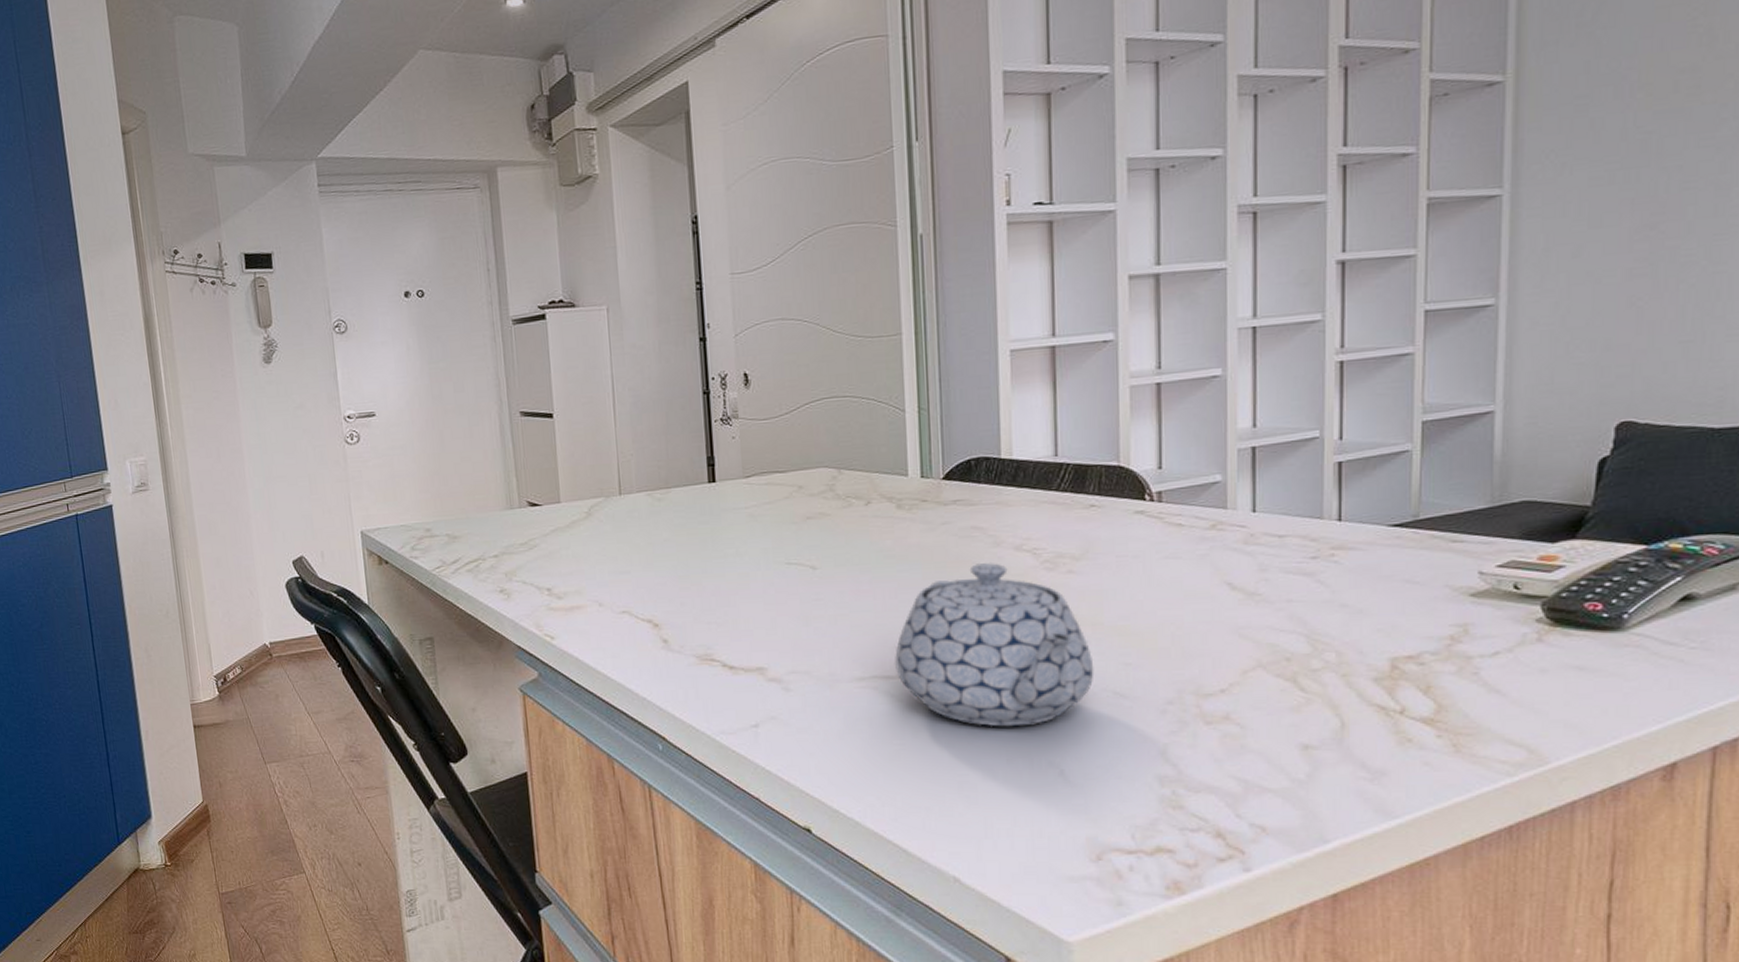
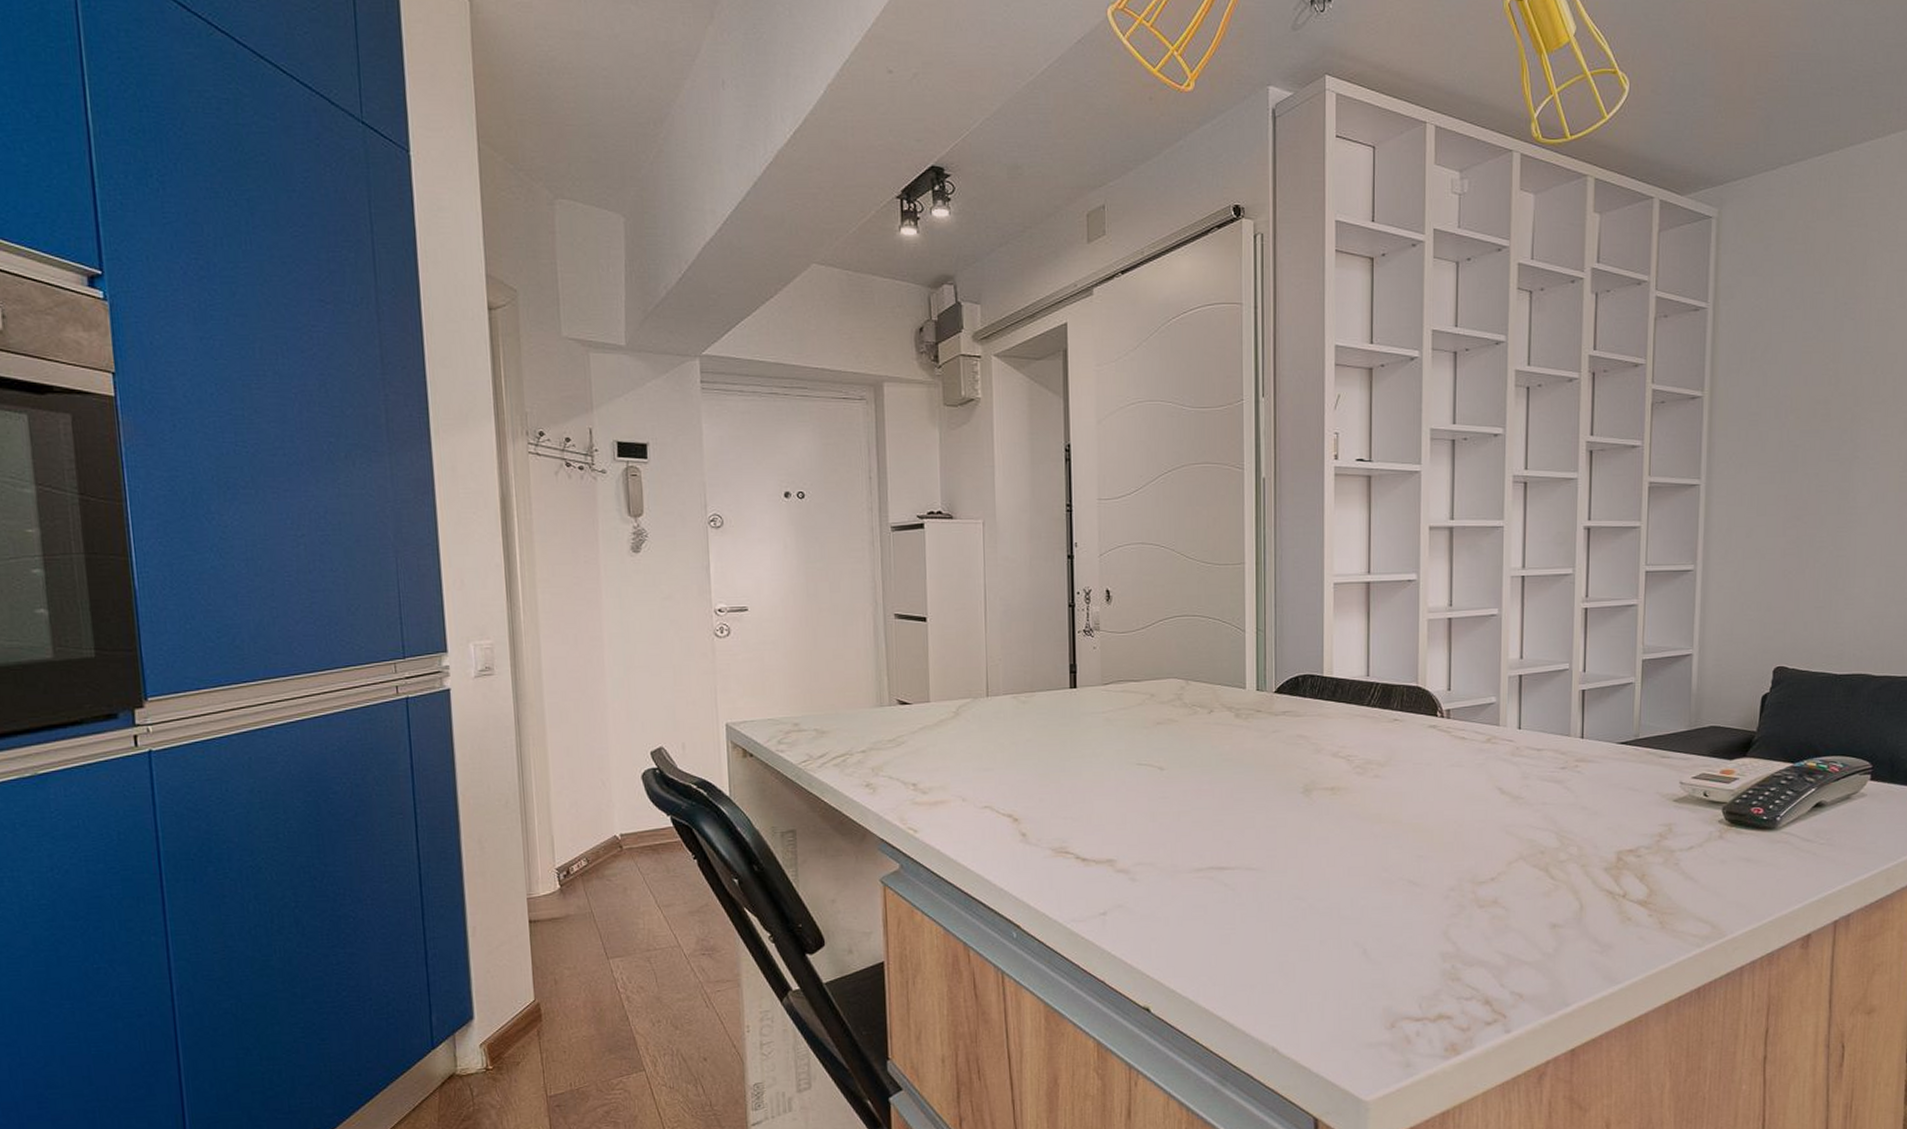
teapot: present [895,563,1095,727] -> none [1229,767,1393,912]

